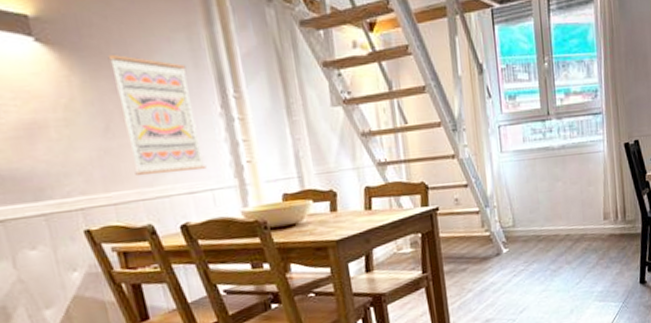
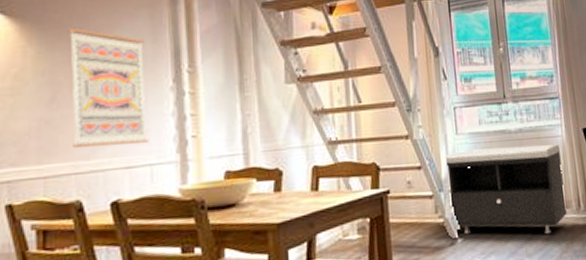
storage bench: none [490,160,605,245] -> present [445,144,567,233]

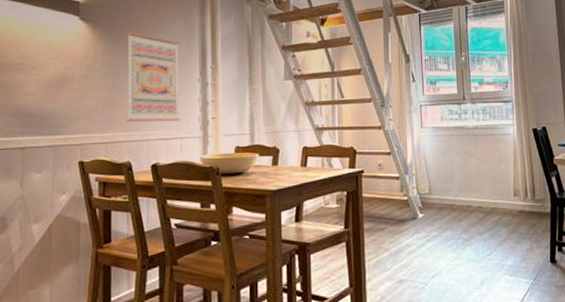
storage bench: present [445,144,567,233] -> none [411,140,515,216]

